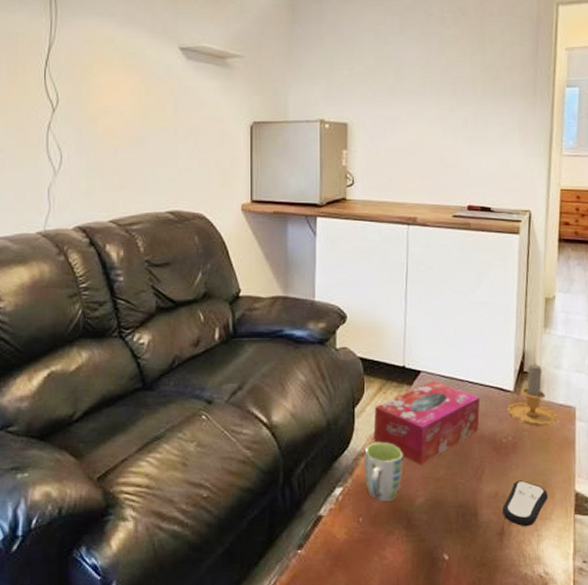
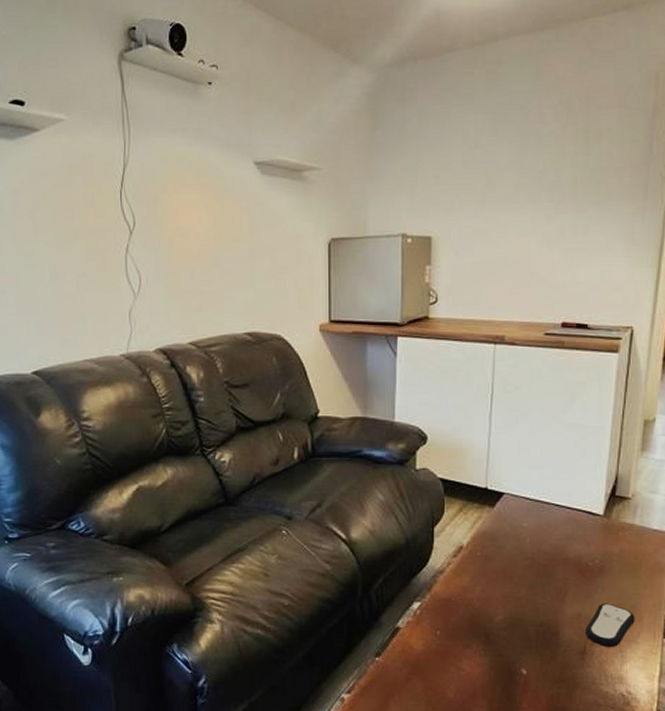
mug: present [364,441,403,501] -> none [443,560,483,617]
tissue box: present [373,381,481,465] -> none [453,503,567,584]
candle: present [507,363,559,426] -> none [595,487,652,551]

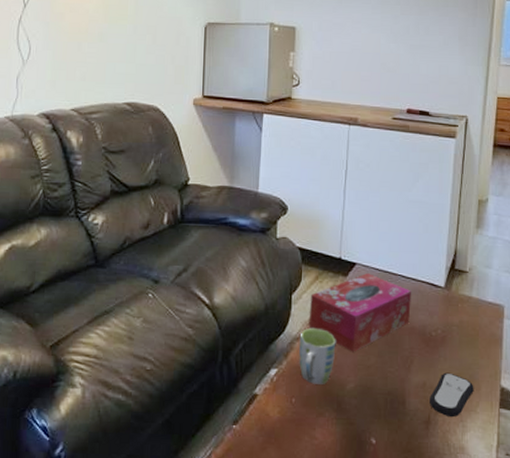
mug: none [443,560,483,617] -> present [299,327,336,384]
tissue box: none [453,503,567,584] -> present [308,273,412,352]

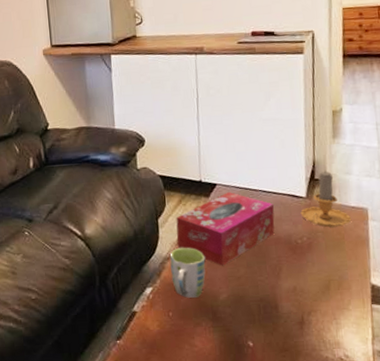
remote control: present [430,372,474,418] -> none [301,276,345,317]
candle: none [437,261,488,322] -> present [300,170,352,228]

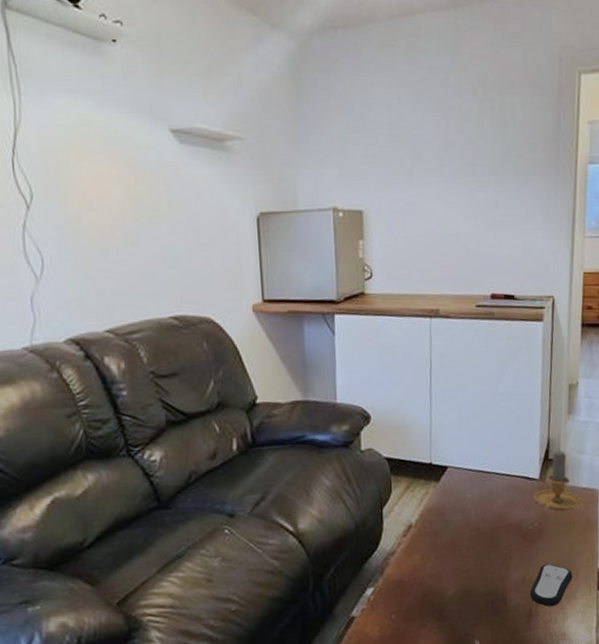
mug: present [169,247,206,298] -> none [394,539,433,597]
tissue box: present [176,192,275,266] -> none [402,475,507,559]
remote control: none [301,276,345,317] -> present [530,563,573,607]

